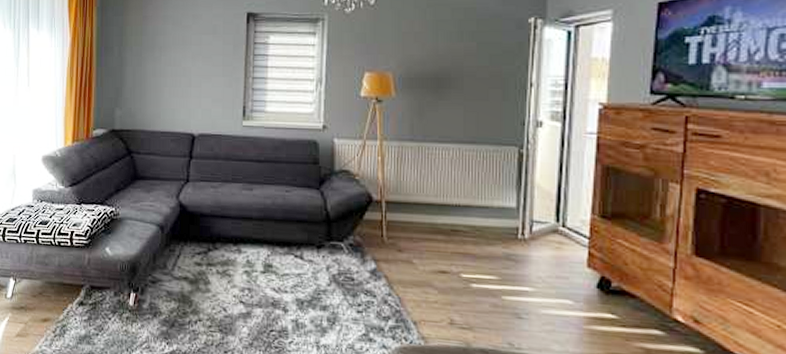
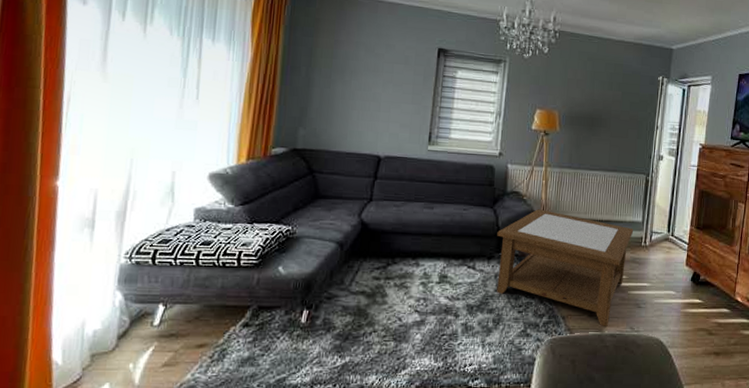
coffee table: none [326,191,505,340] -> present [497,209,634,328]

